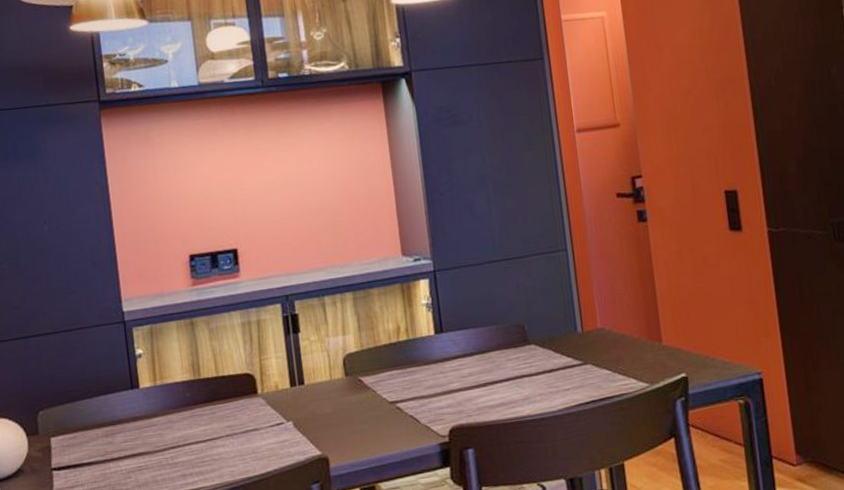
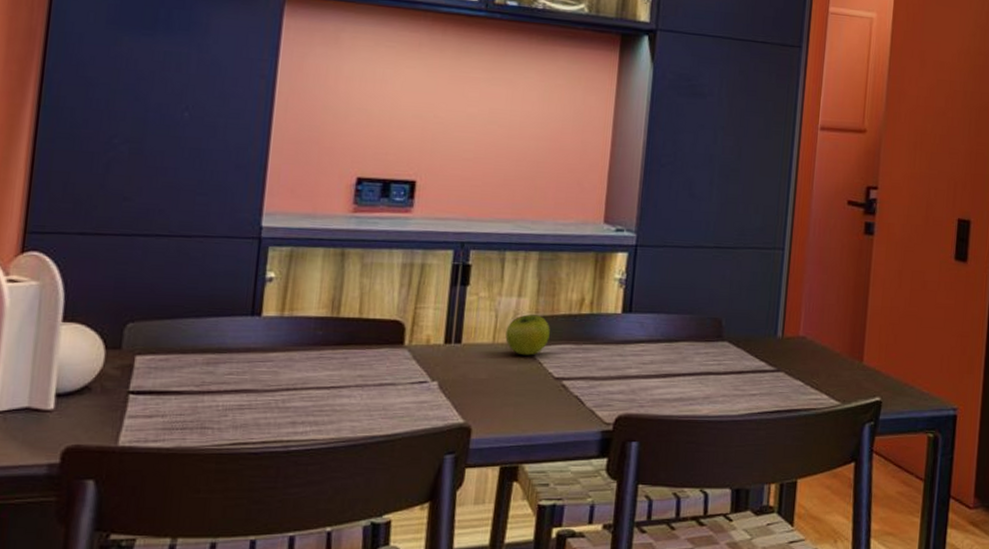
fruit: none [339,348,377,387] -> present [505,314,550,356]

